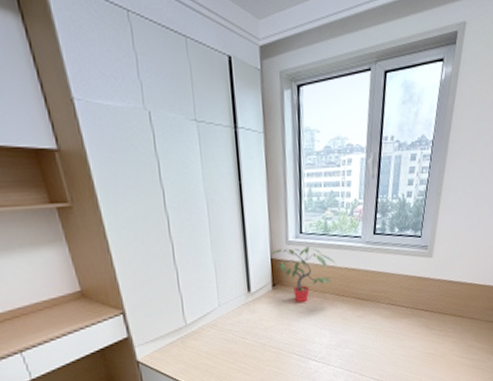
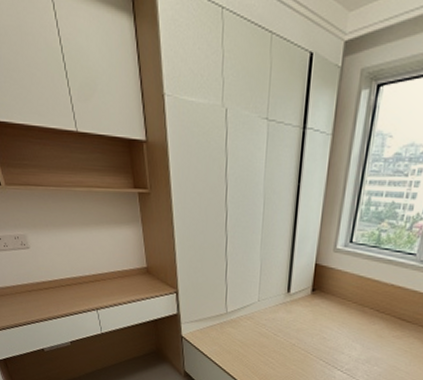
potted plant: present [271,247,336,303] -> none [317,255,382,313]

